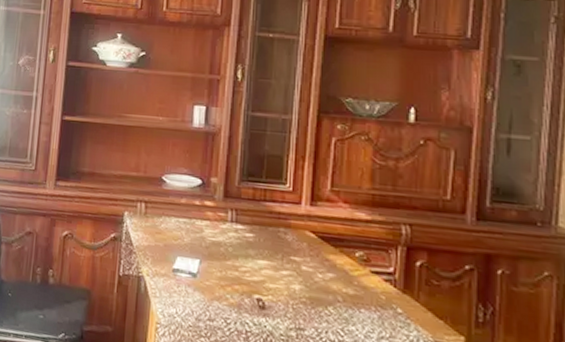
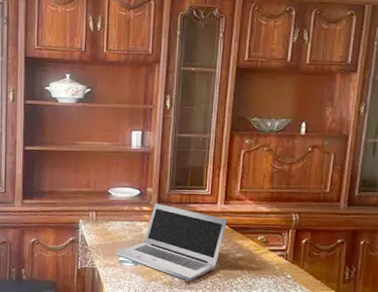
laptop: none [170,197,314,306] -> present [117,203,227,282]

